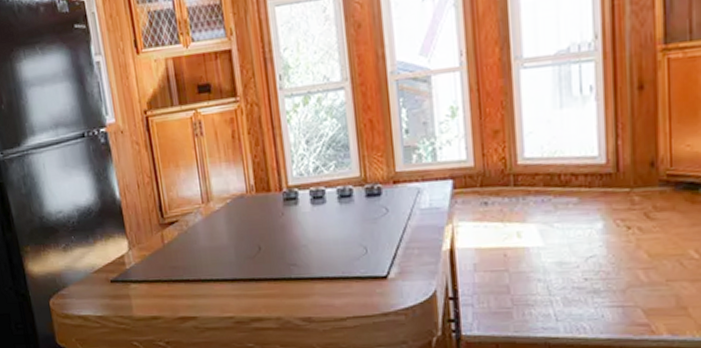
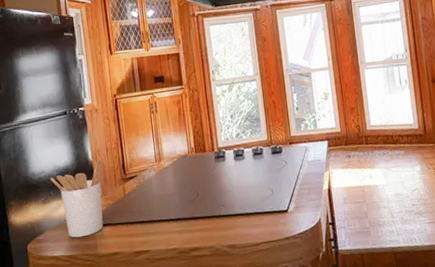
utensil holder: none [69,198,139,296] -> present [50,160,104,238]

